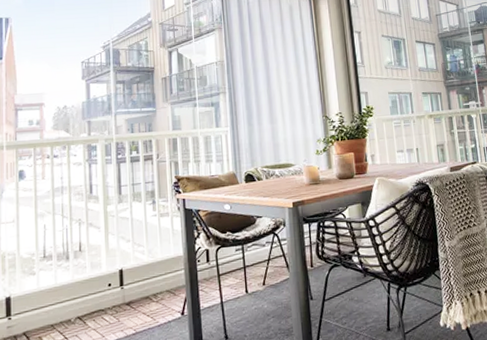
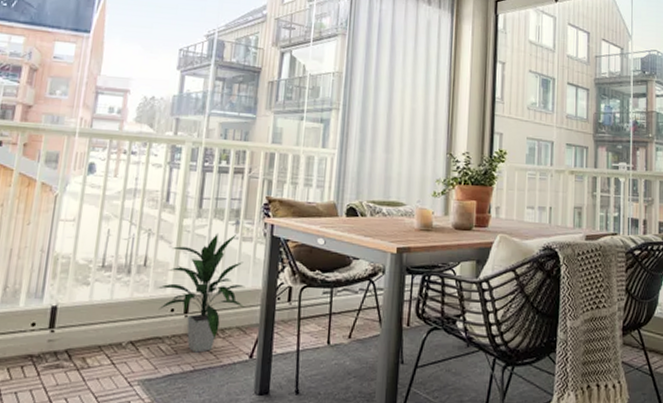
indoor plant: none [93,211,171,318] -> present [156,232,245,353]

